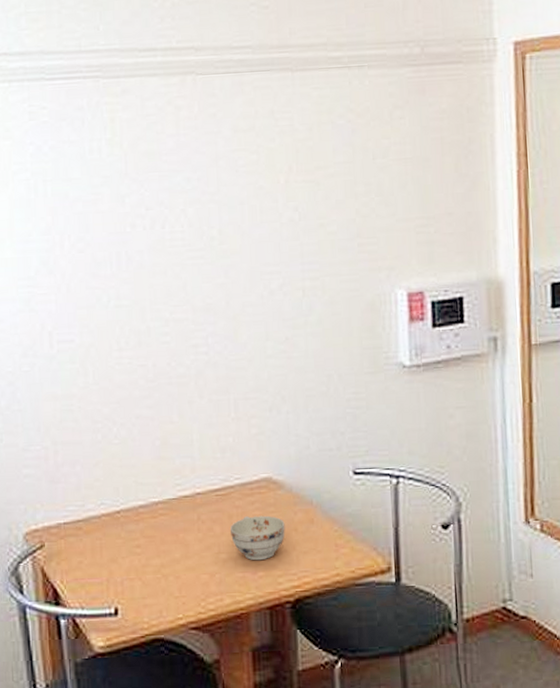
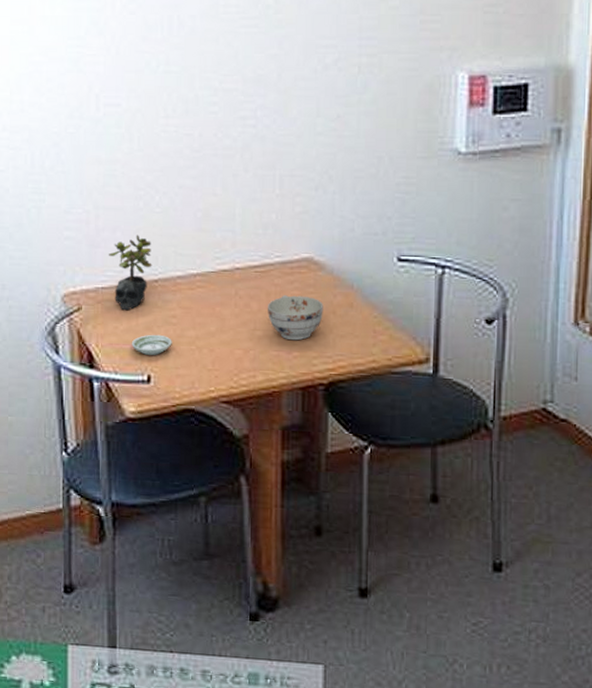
succulent plant: none [69,467,114,545] -> present [109,234,152,311]
saucer: none [96,565,138,587] -> present [131,334,172,355]

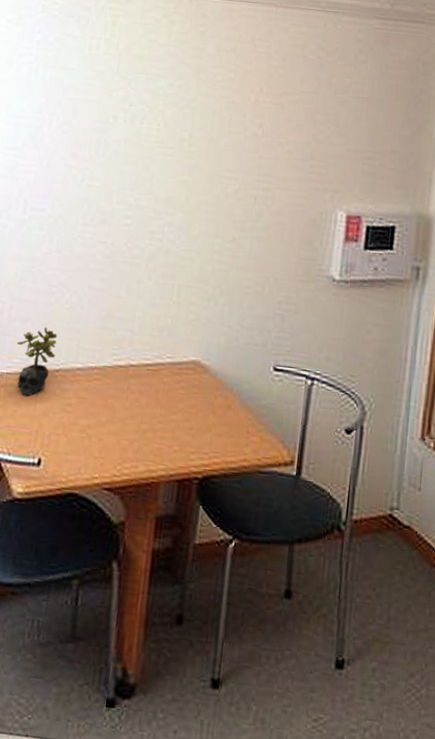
saucer: present [131,334,172,355] -> none [27,420,65,440]
teacup: present [268,295,323,341] -> none [154,393,205,436]

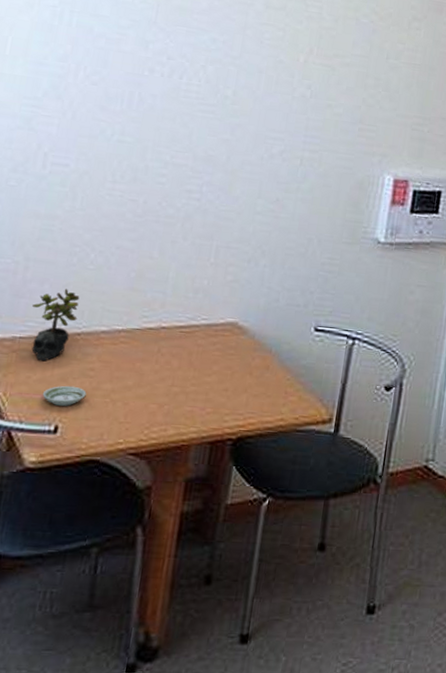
saucer: none [27,420,65,440] -> present [42,385,87,406]

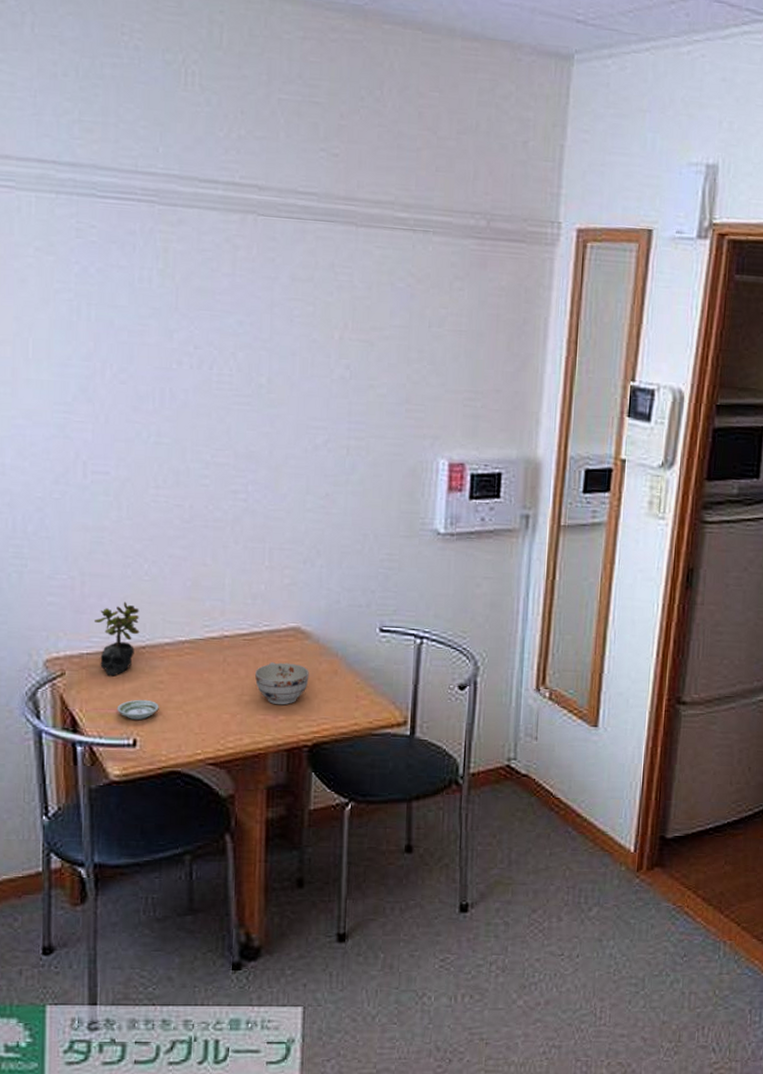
teacup: none [187,355,242,398] -> present [255,662,309,705]

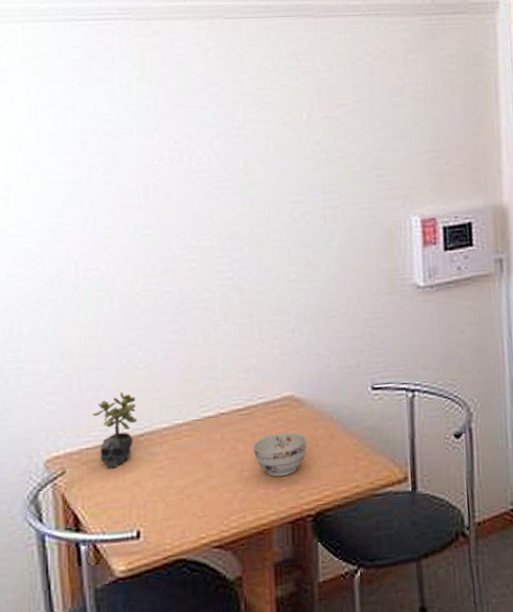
saucer: present [116,699,159,720] -> none [118,488,161,511]

